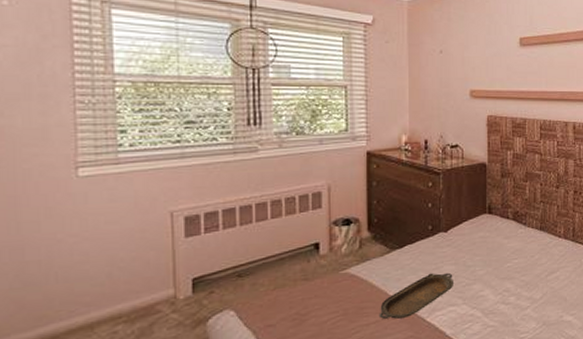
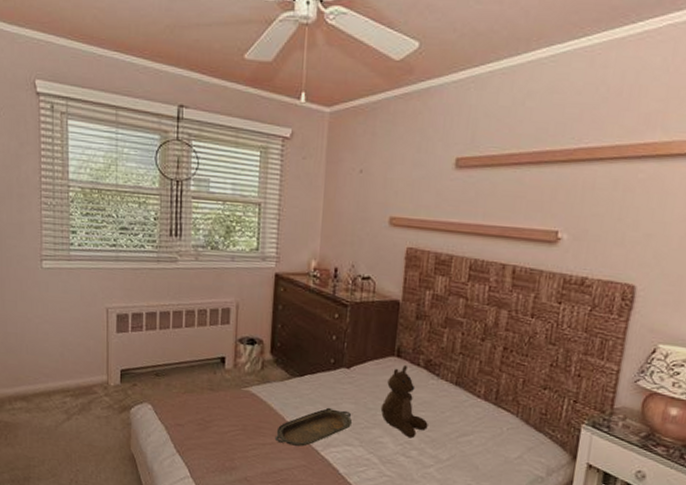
teddy bear: none [479,219,521,286] -> present [380,364,428,439]

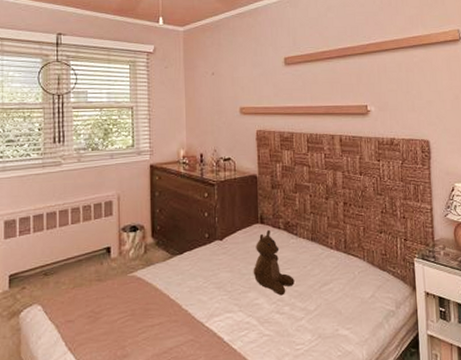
serving tray: present [274,407,352,447] -> none [162,279,229,322]

